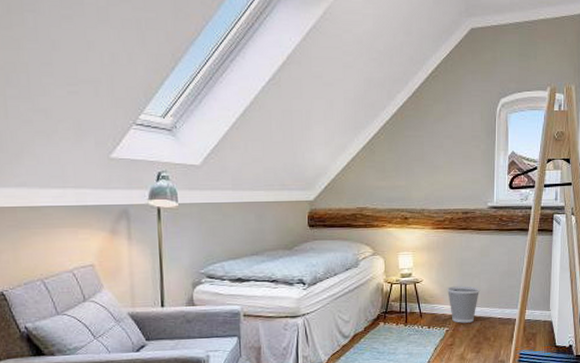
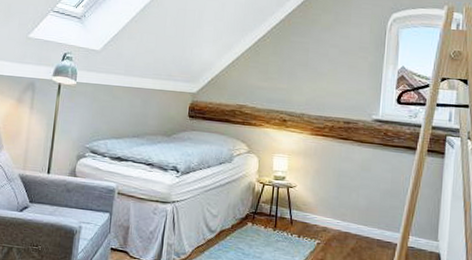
wastebasket: present [447,286,481,323] -> none [322,197,359,239]

